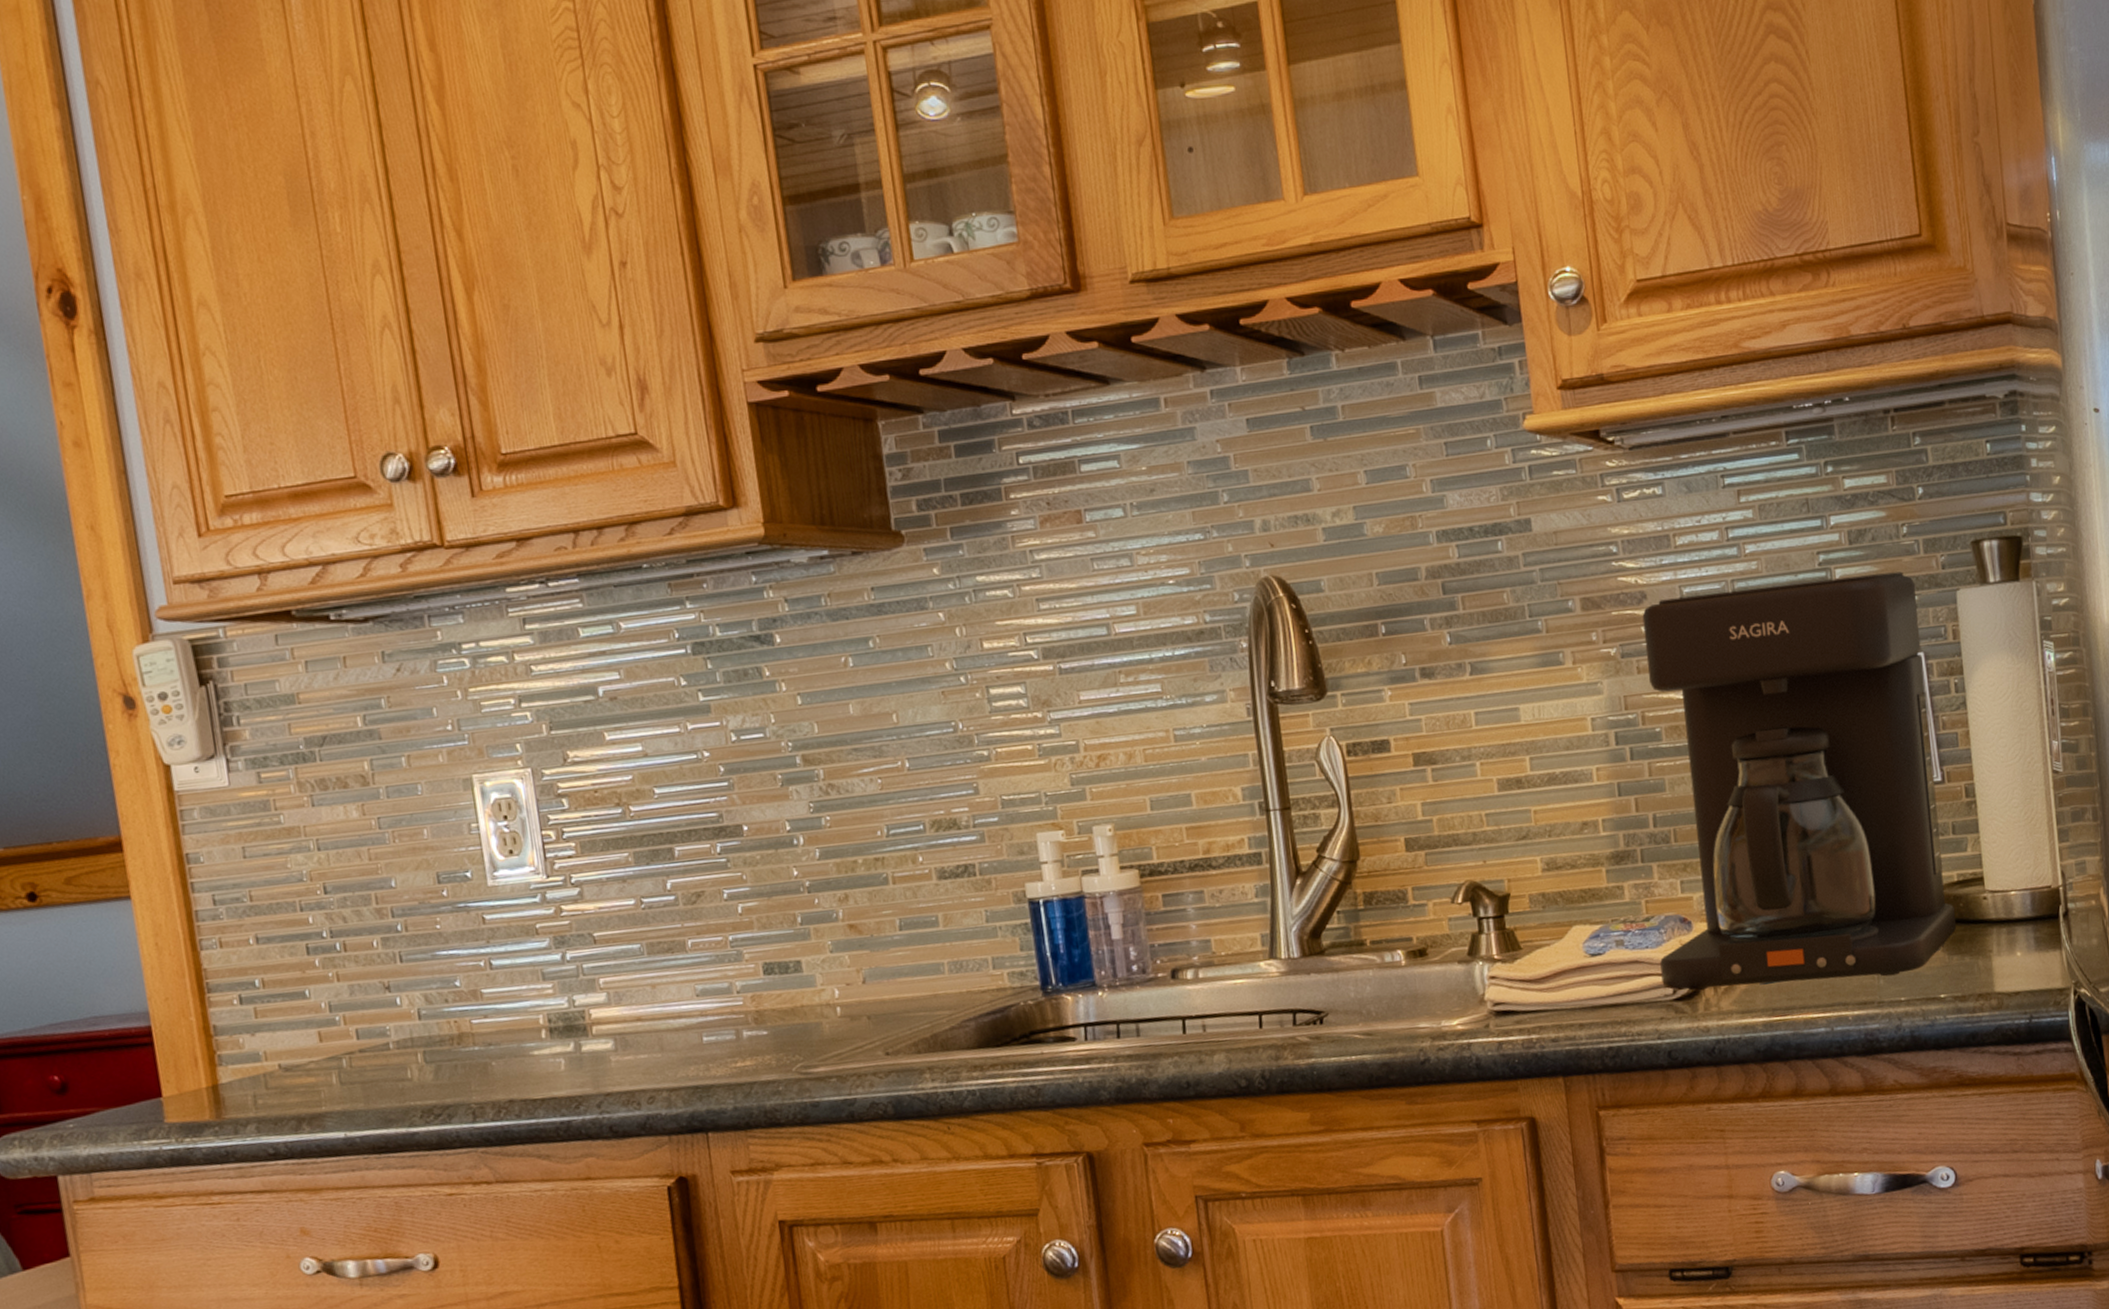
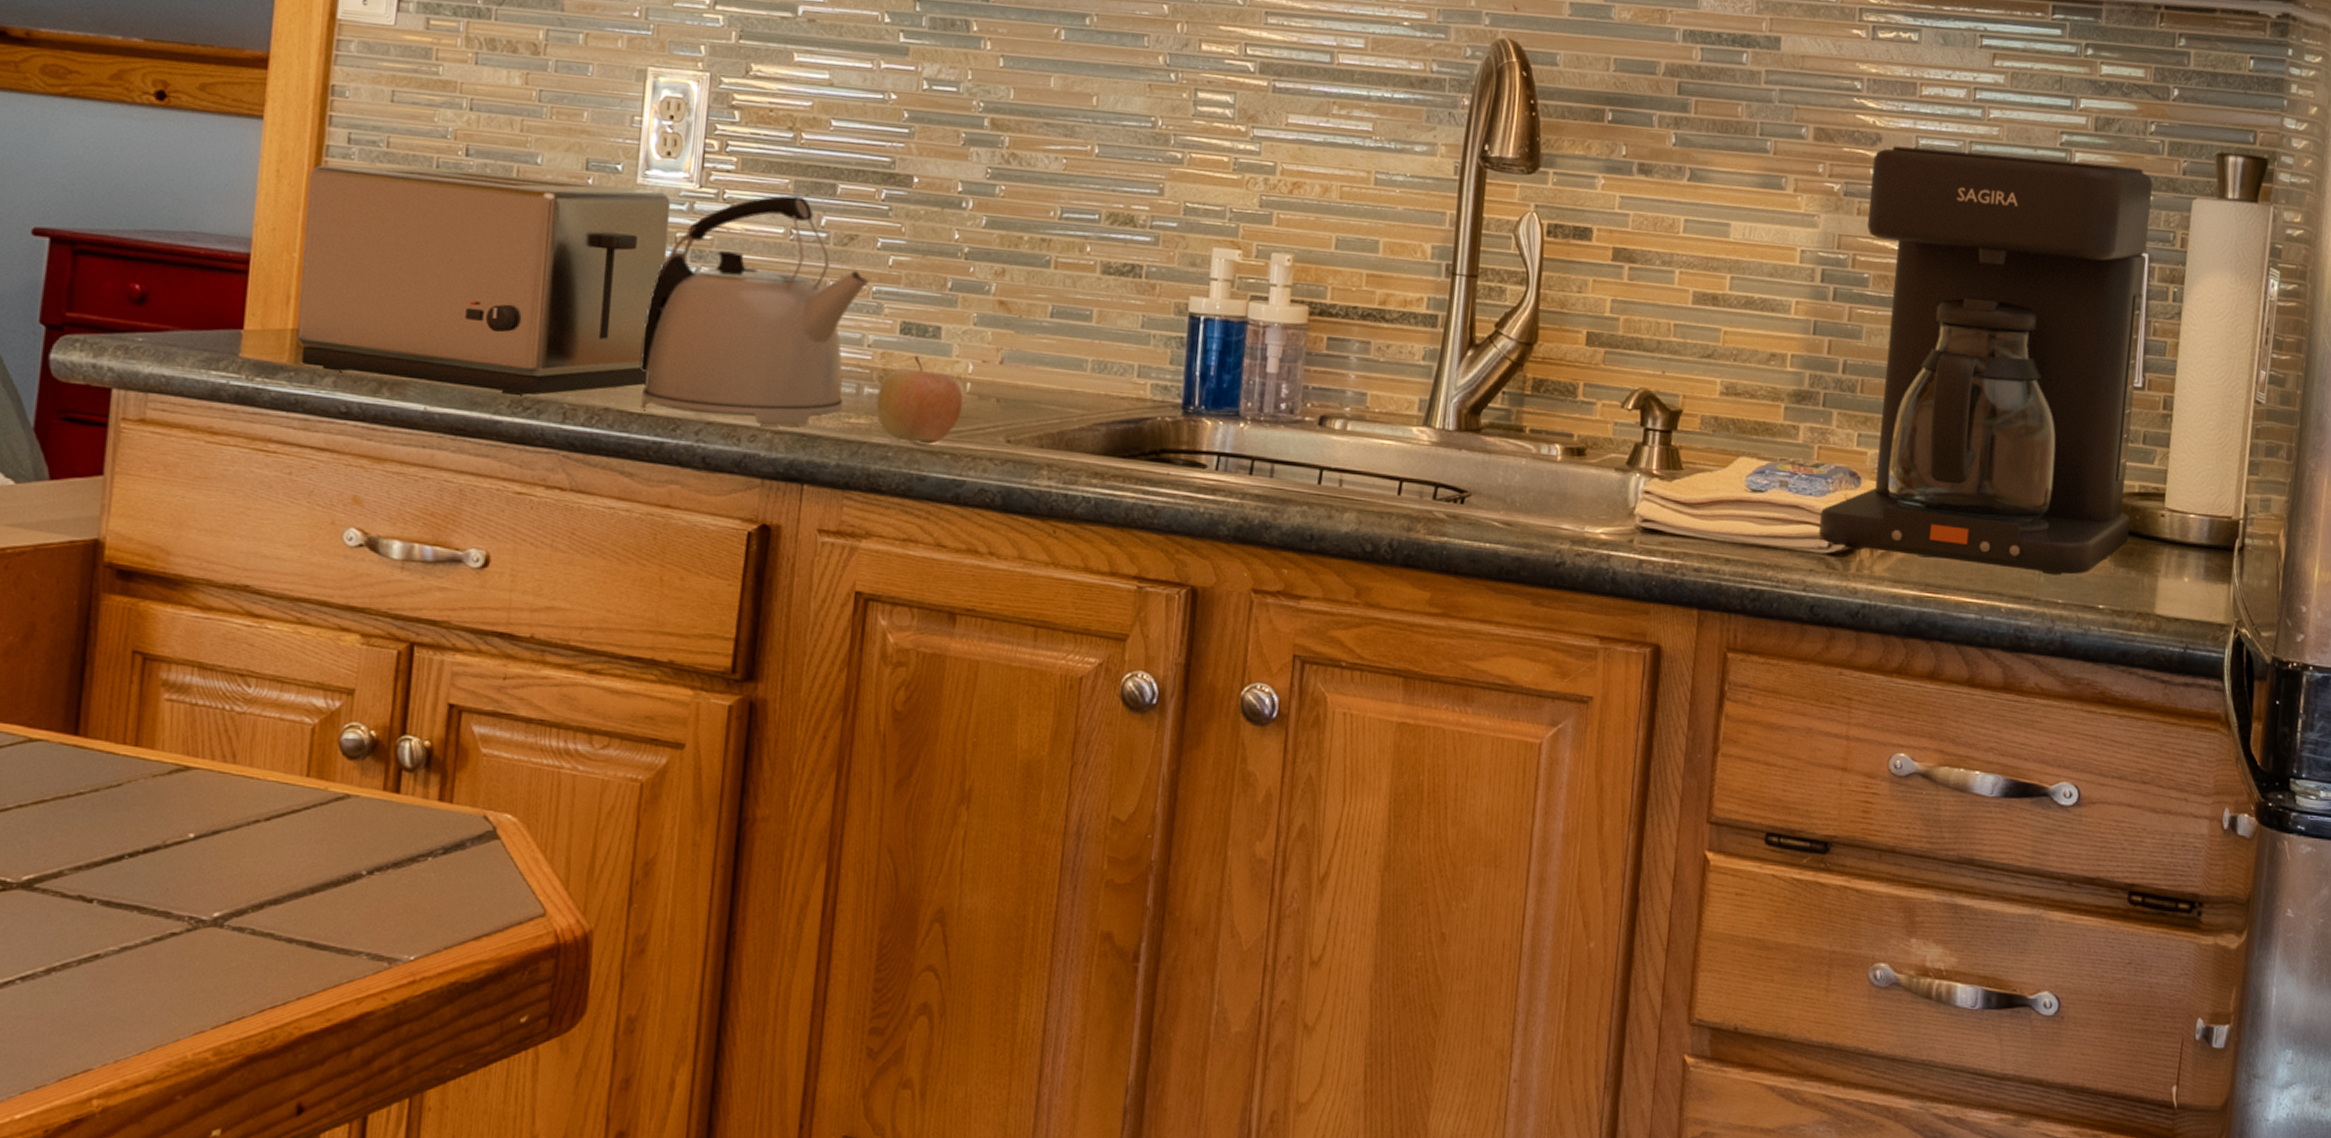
toaster: none [185,889,542,1119] -> present [296,165,671,396]
kettle: none [525,866,728,1093] -> present [639,195,870,426]
fruit: none [756,991,838,1073] -> present [876,355,963,444]

